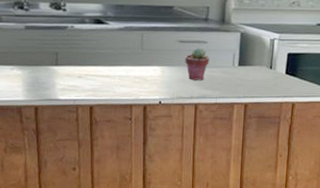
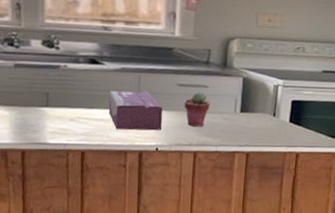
tissue box: none [114,48,165,86] -> present [108,90,163,131]

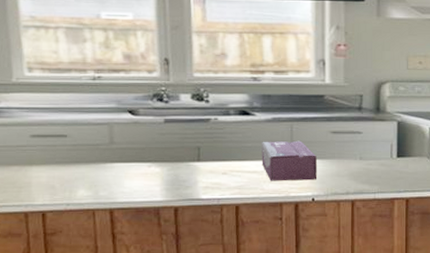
potted succulent: present [184,91,210,127] -> none [339,138,365,174]

